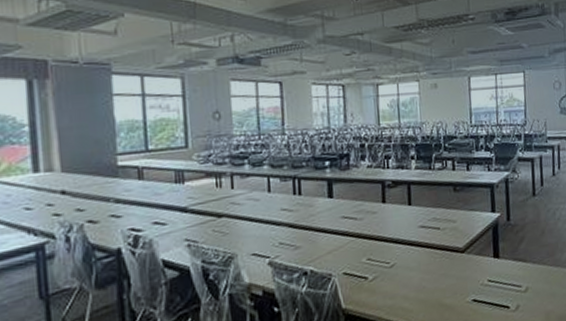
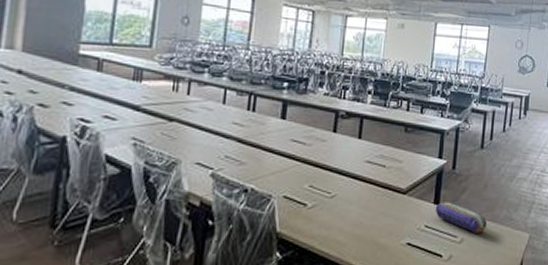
pencil case: none [495,253,550,280] -> present [435,202,487,233]

